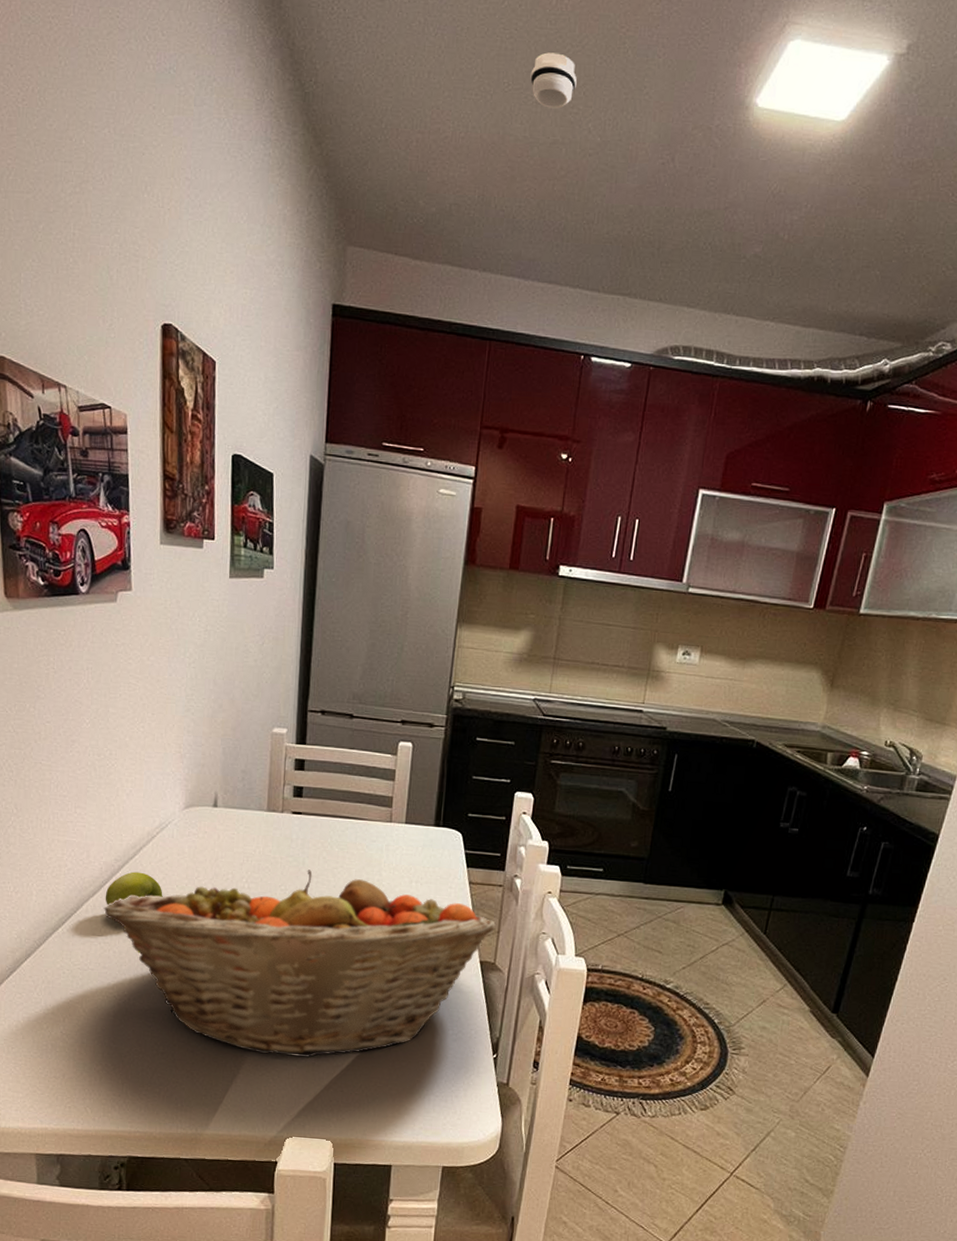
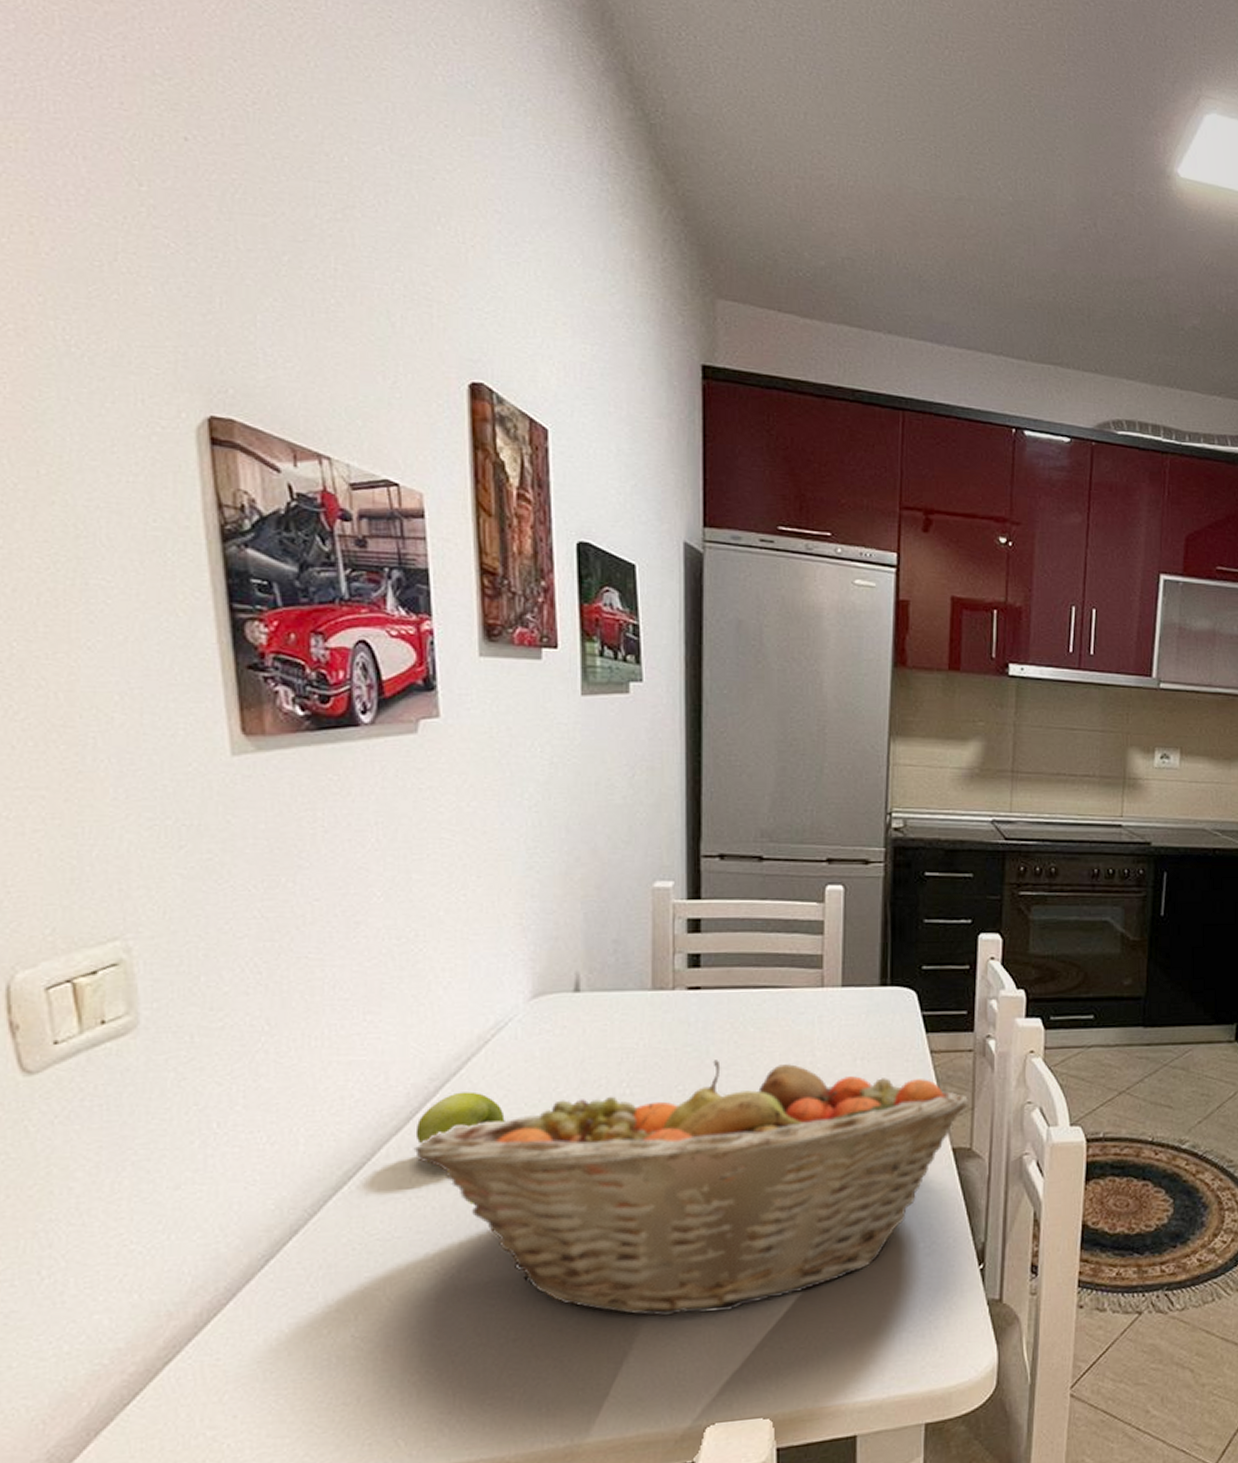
smoke detector: present [530,52,577,109] -> none [926,103,980,164]

